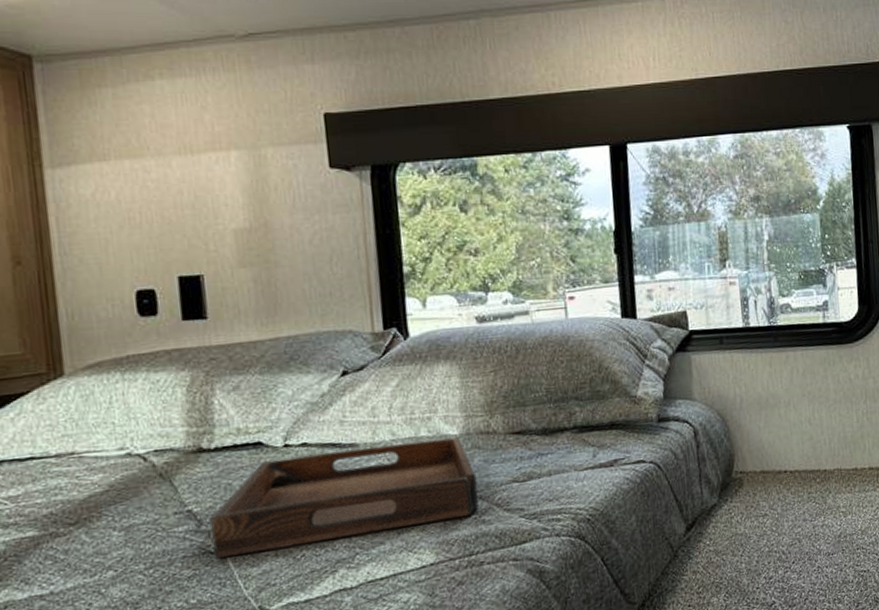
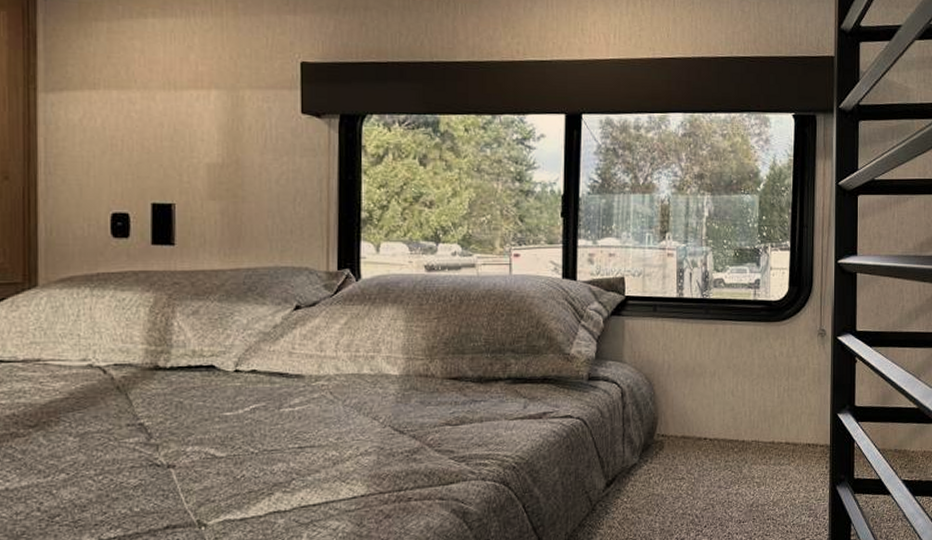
serving tray: present [210,437,479,559] -> none [160,377,412,472]

